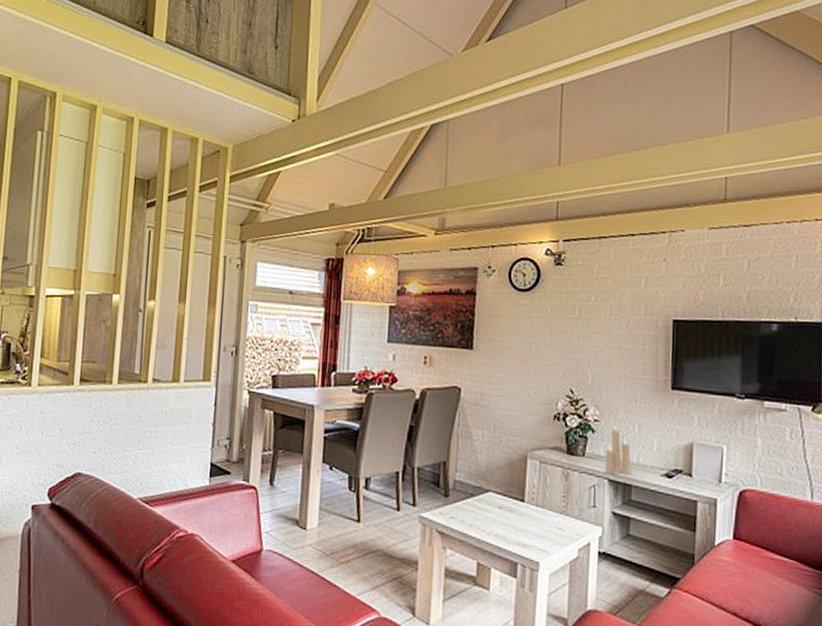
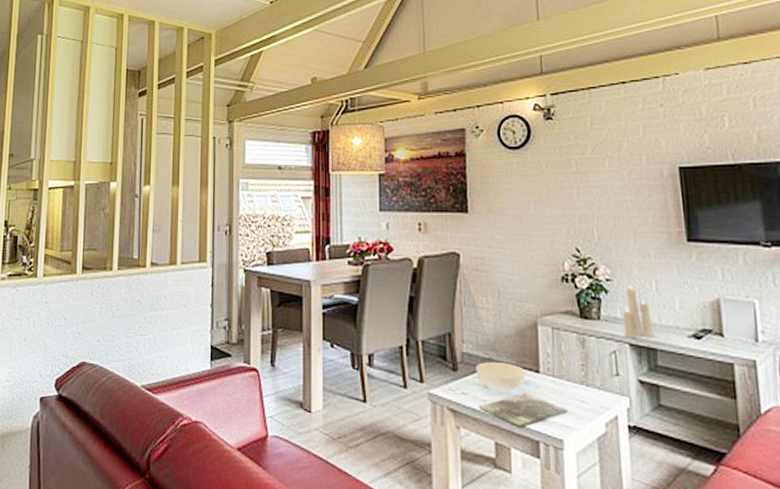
bowl: none [465,489,512,519] -> present [475,361,526,393]
magazine: none [465,519,546,550] -> present [478,392,568,428]

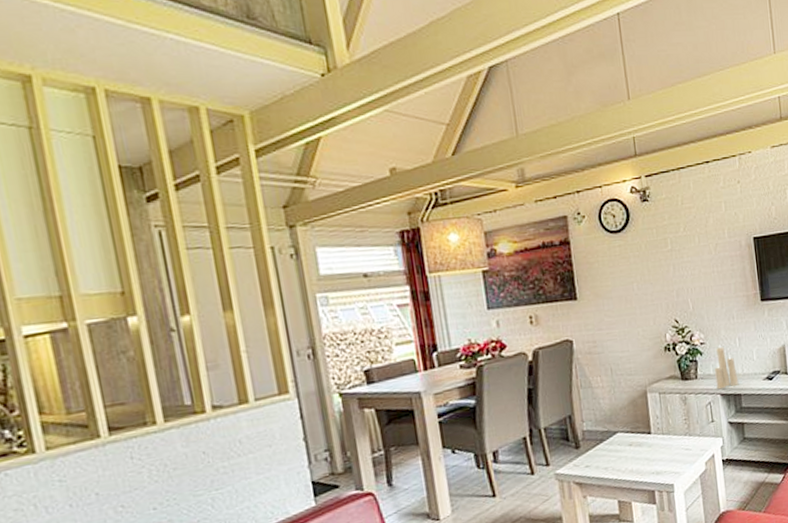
bowl: present [475,361,526,393] -> none [595,431,640,459]
magazine: present [478,392,568,428] -> none [601,453,676,484]

